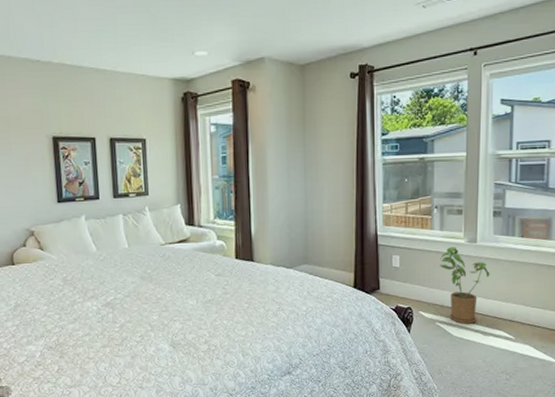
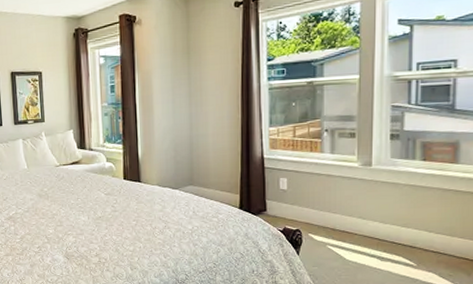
house plant: present [440,246,490,324] -> none [331,169,387,248]

